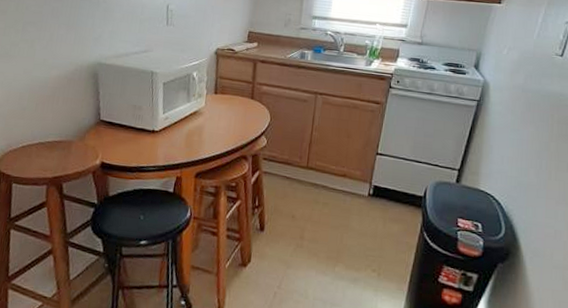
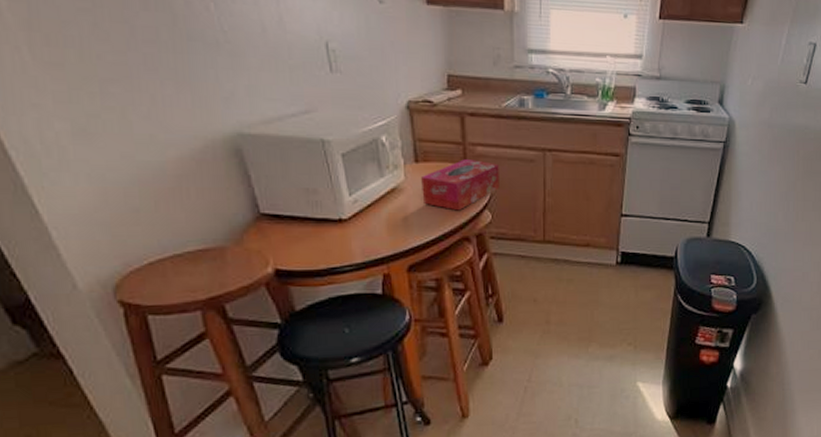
tissue box: none [215,94,278,134] -> present [421,158,499,211]

